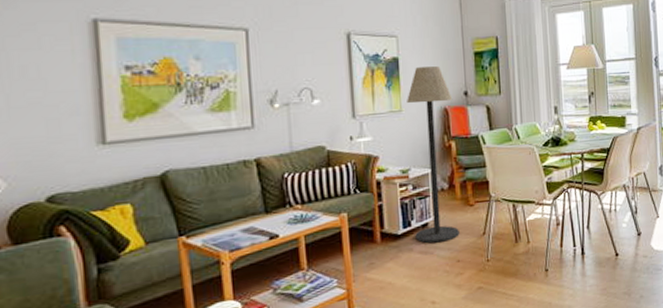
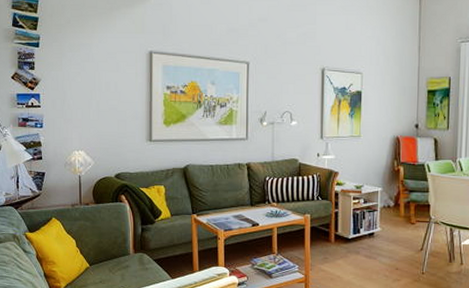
floor lamp: present [407,66,460,244] -> none [362,100,405,251]

